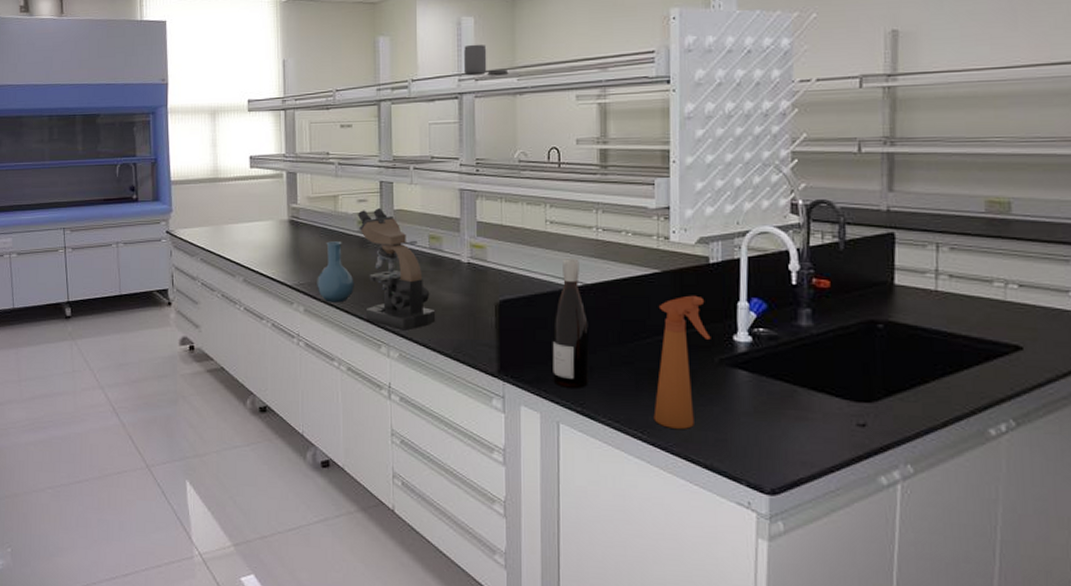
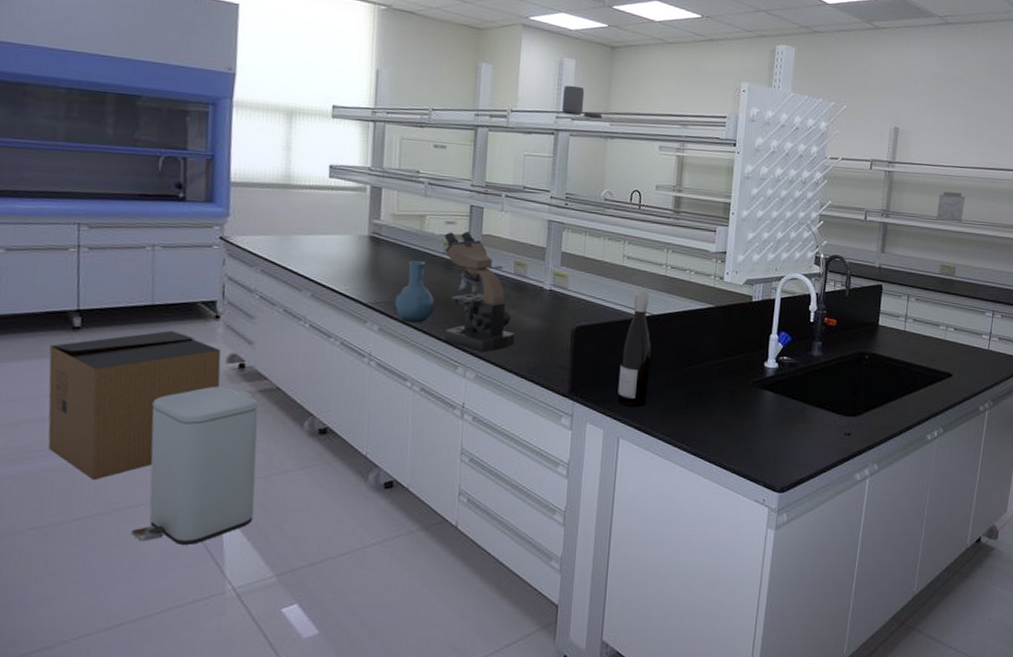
box: none [51,317,176,448] -> present [48,331,221,479]
pedal bin: none [118,366,211,511] -> present [130,386,258,545]
spray bottle: present [653,295,711,430] -> none [698,328,748,442]
container: none [971,102,1018,142] -> present [936,191,966,222]

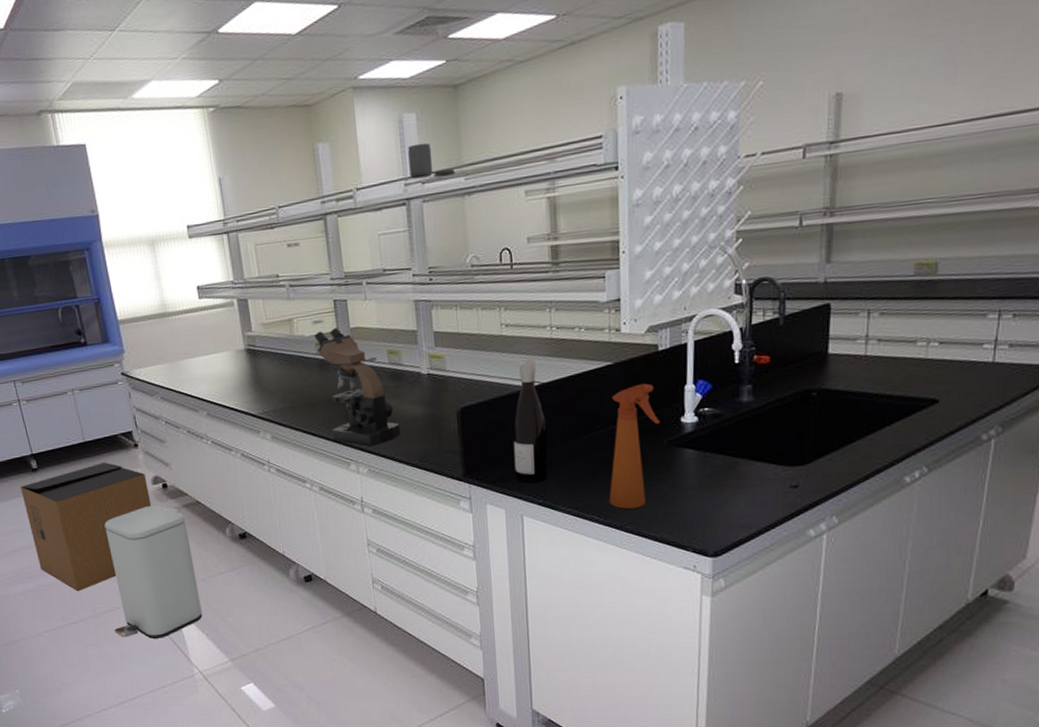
flask: present [394,261,435,323] -> none [280,365,319,427]
spray bottle: none [698,328,748,442] -> present [609,383,660,510]
container: present [936,191,966,222] -> none [906,160,951,205]

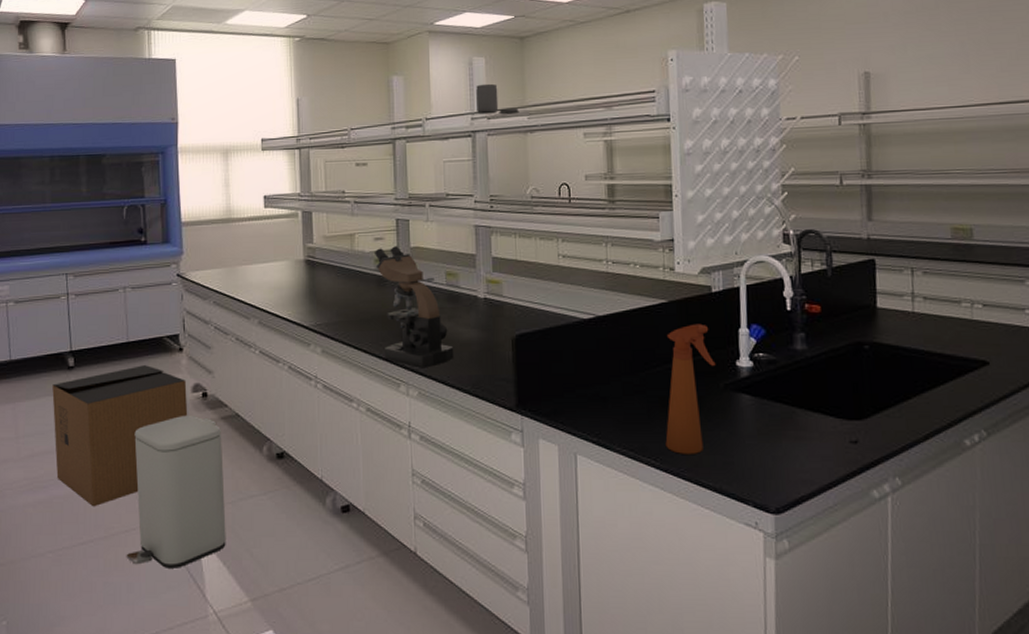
bottle: present [513,359,549,484] -> none [567,291,604,420]

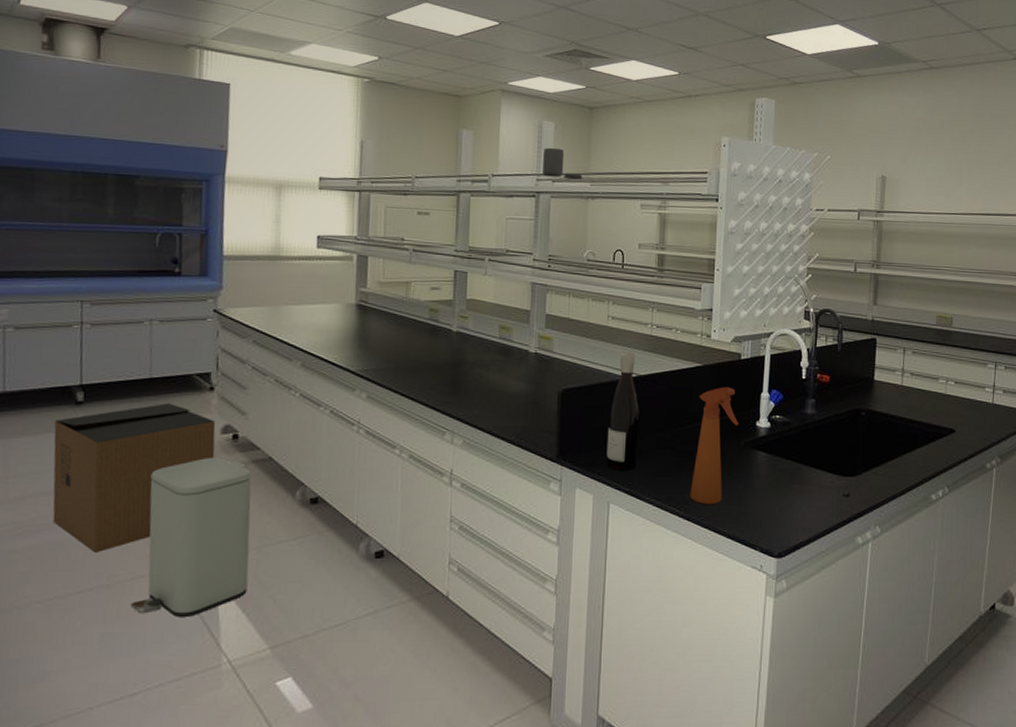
microscope: present [373,246,454,368] -> none [429,297,502,418]
bottle: none [567,291,604,420] -> present [606,352,640,472]

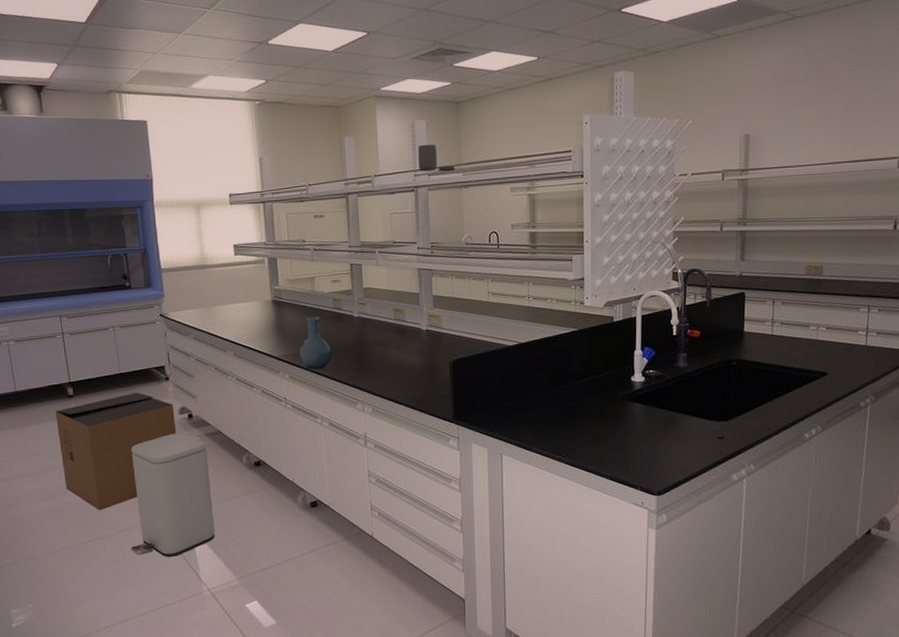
flask: none [382,327,422,390] -> present [299,317,332,370]
bottle: present [606,352,640,472] -> none [495,323,525,427]
spray bottle: present [690,386,739,505] -> none [573,347,615,453]

